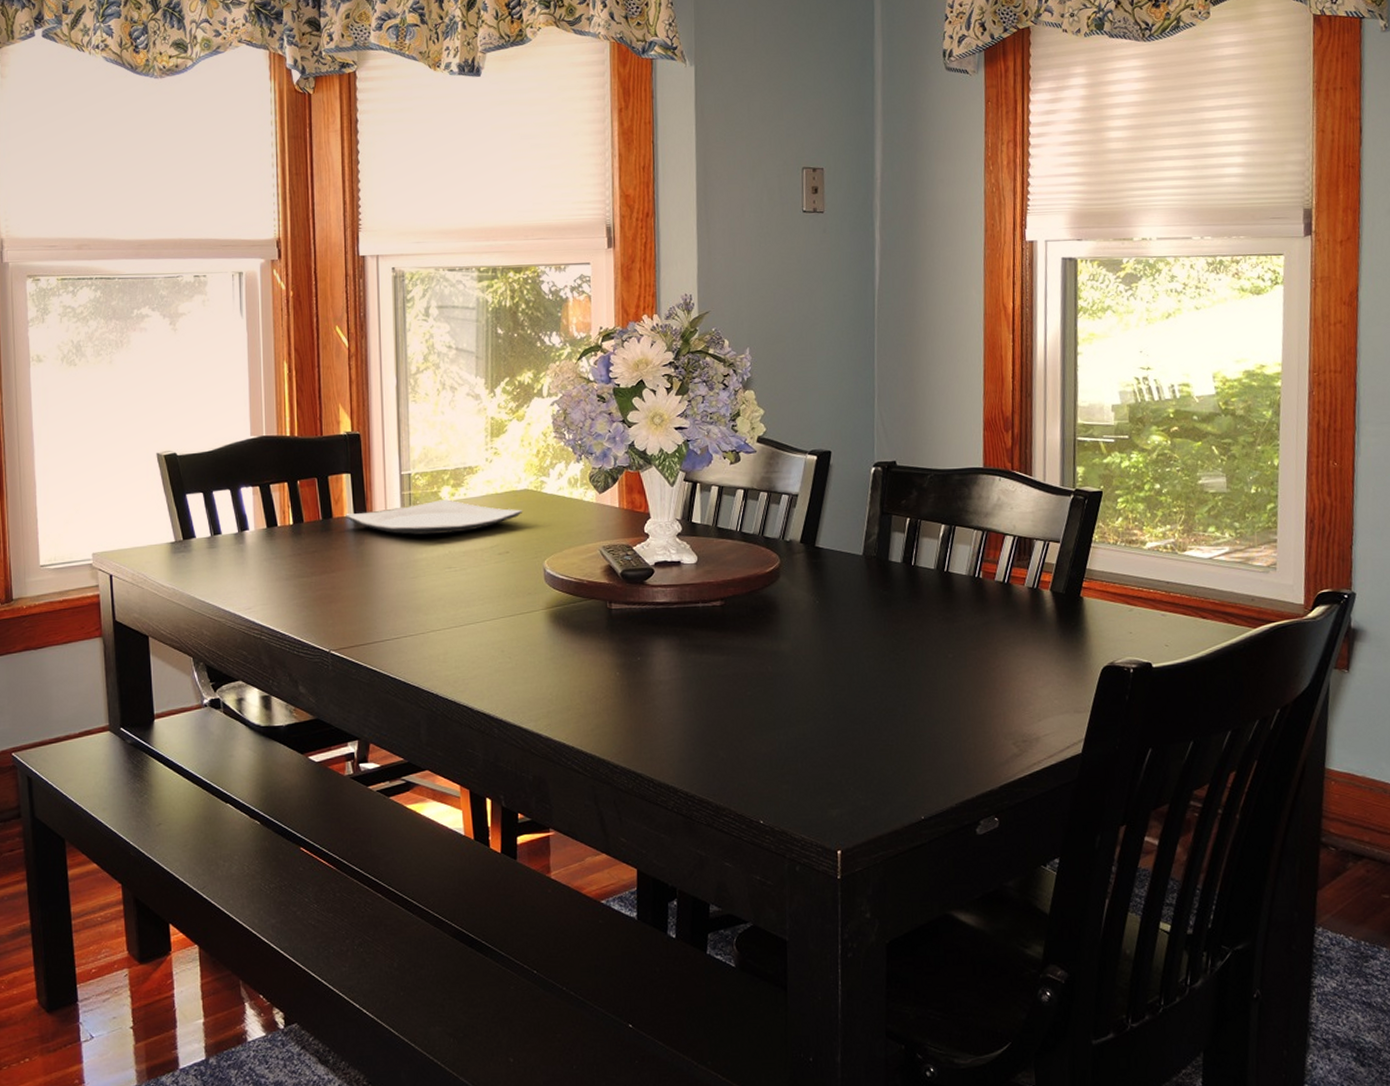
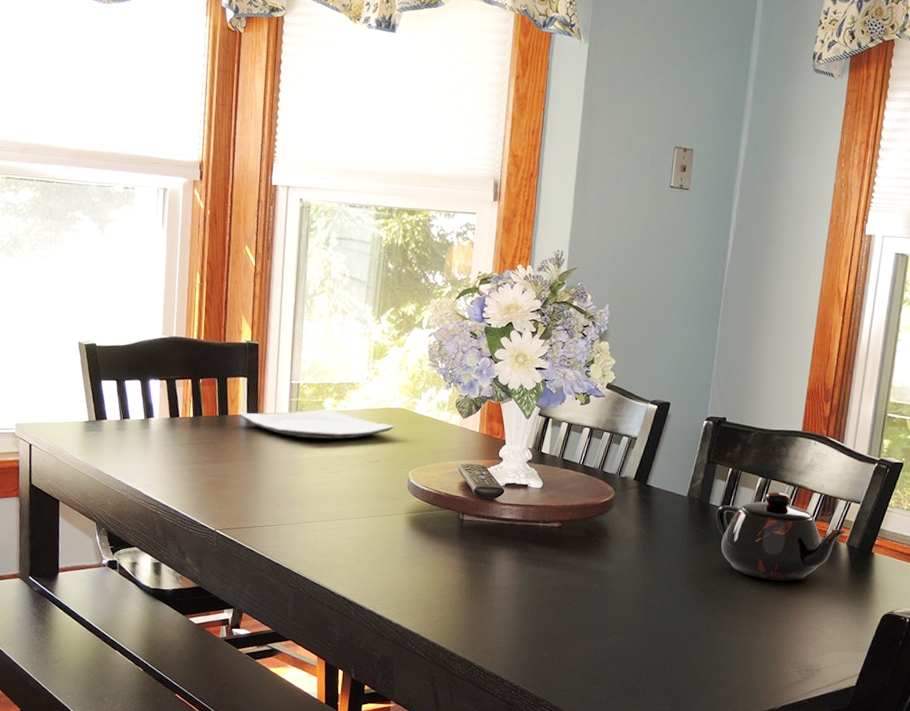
teapot: none [897,539,1050,641] -> present [715,491,848,581]

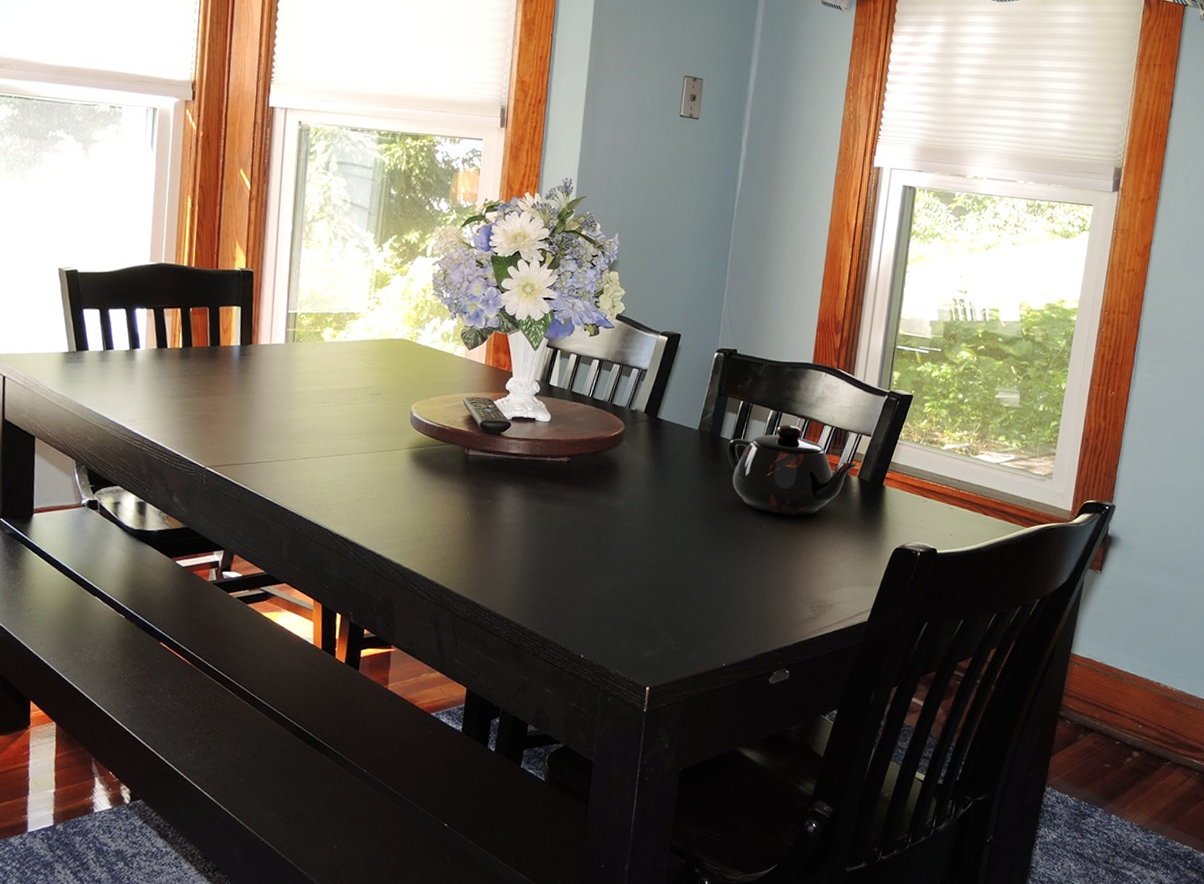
plate: present [239,409,394,440] -> none [232,340,396,372]

